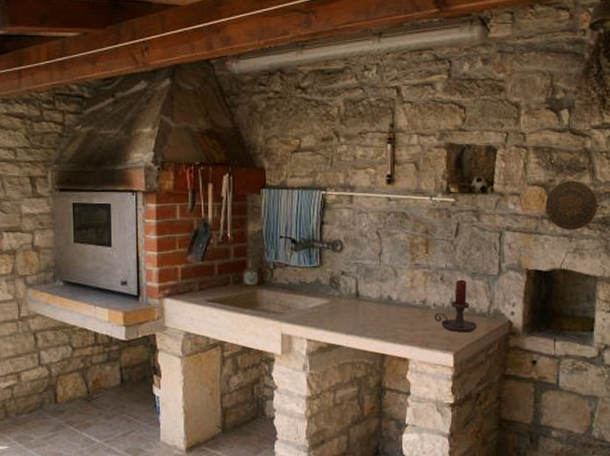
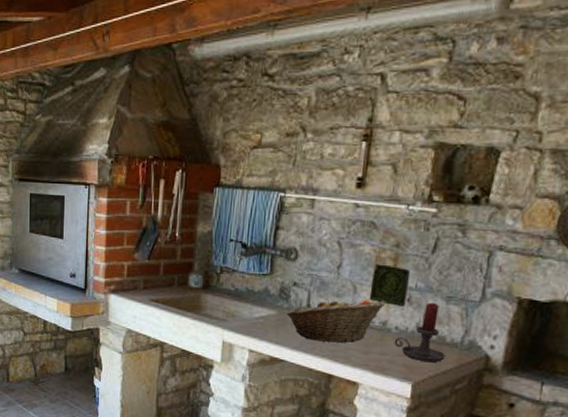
fruit basket: none [339,281,424,324] -> present [287,298,386,343]
ceramic tile: none [408,249,441,286] -> present [369,264,411,308]

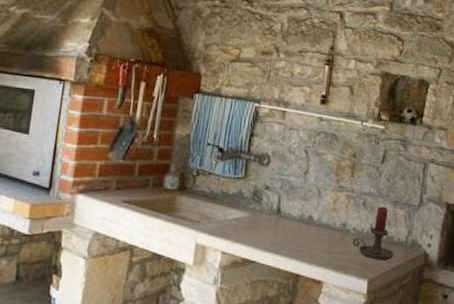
fruit basket: present [287,298,386,343] -> none [259,201,346,244]
ceramic tile: present [369,264,411,308] -> none [331,171,365,211]

